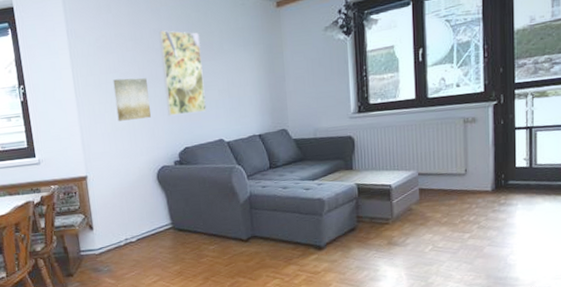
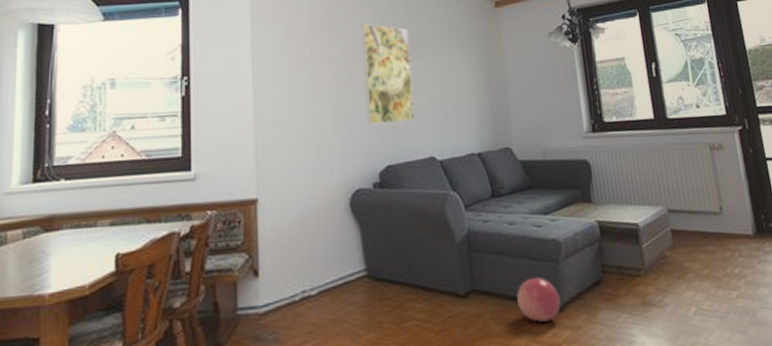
wall art: present [113,78,151,121] -> none [302,75,346,128]
ball: none [287,226,322,258] -> present [517,276,561,322]

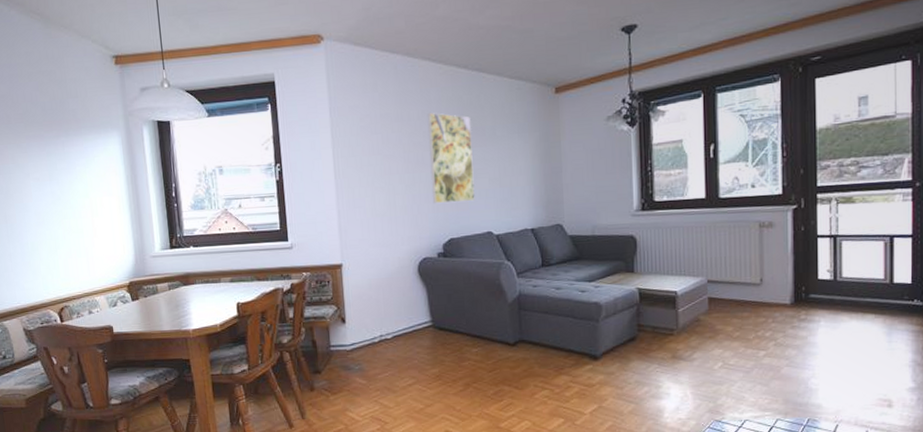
ball: present [517,276,561,322] -> none [559,332,597,367]

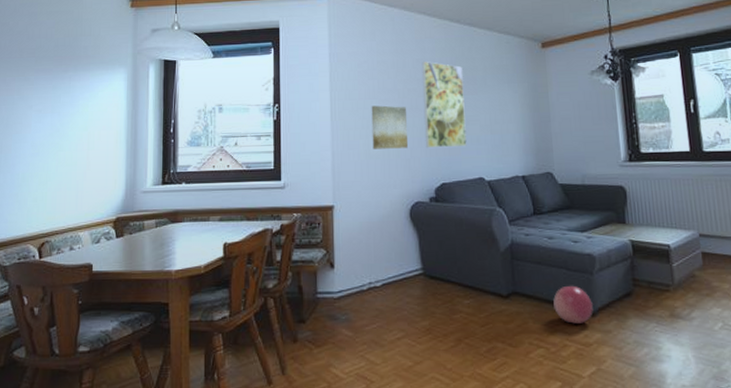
wall art: none [375,161,414,207] -> present [371,105,408,149]
ball: none [559,332,597,367] -> present [553,285,593,324]

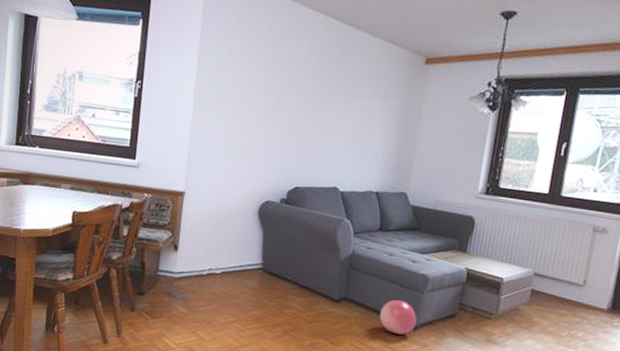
wall art: present [371,105,408,149] -> none [231,98,272,147]
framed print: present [422,62,467,147] -> none [285,59,338,154]

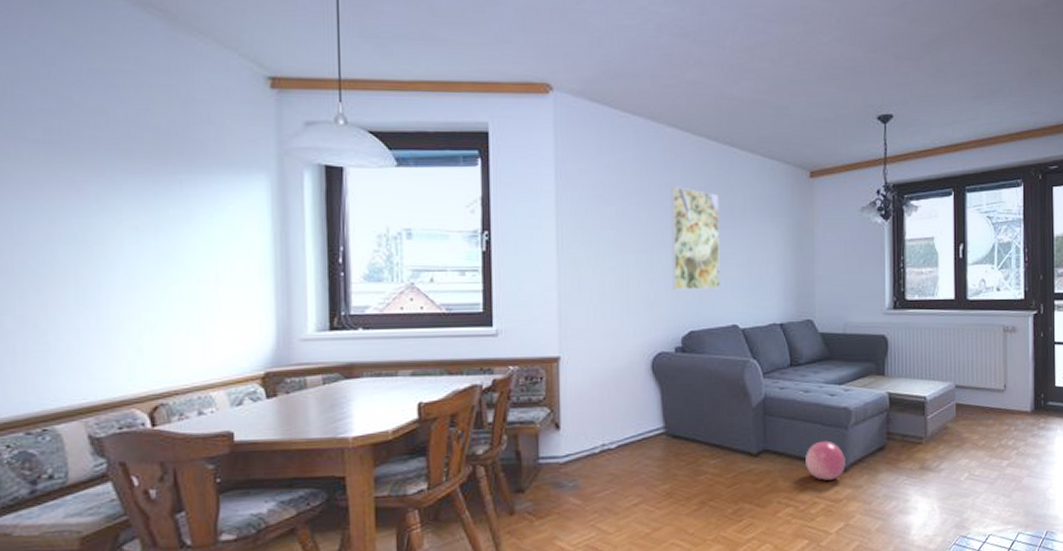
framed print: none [285,59,338,154] -> present [671,187,720,289]

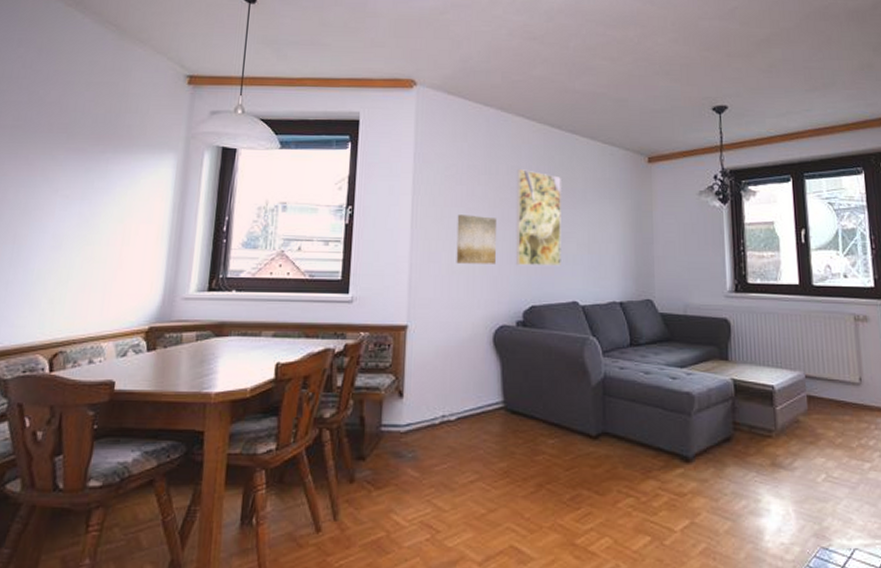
wall art: none [607,238,651,290] -> present [456,214,496,264]
ball: present [805,440,845,481] -> none [647,426,689,470]

